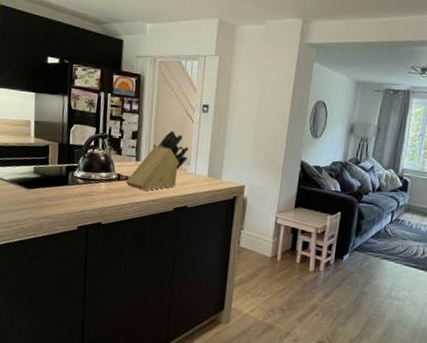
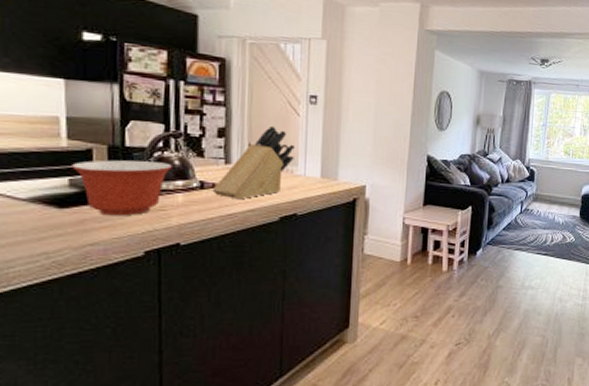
mixing bowl: none [36,154,99,198] -> present [72,160,172,216]

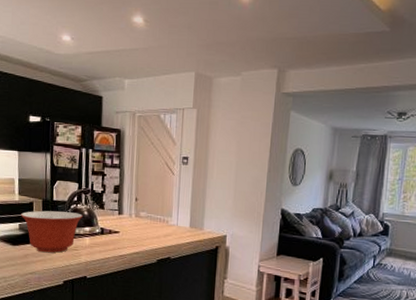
knife block: present [212,125,295,200] -> none [109,183,170,244]

